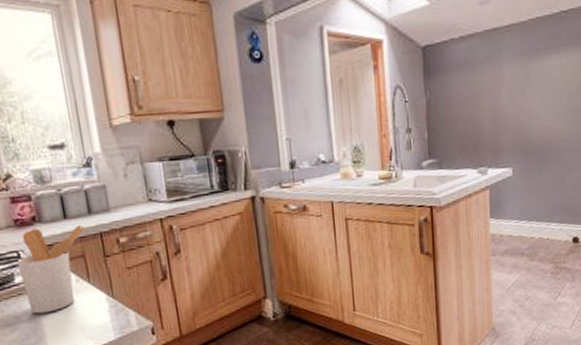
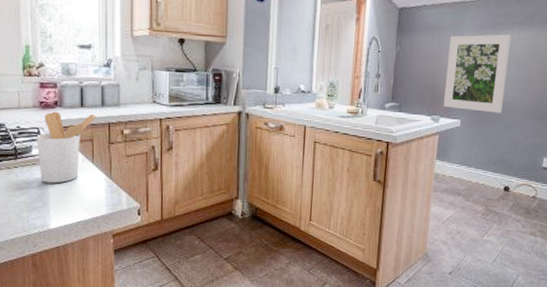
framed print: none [487,58,558,156] -> present [443,34,512,113]

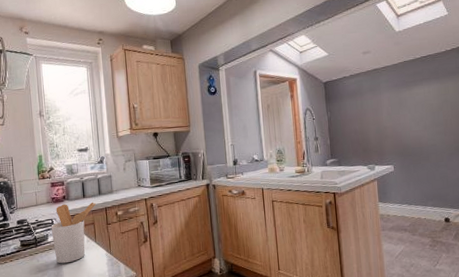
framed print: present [443,34,512,113] -> none [371,88,428,157]

